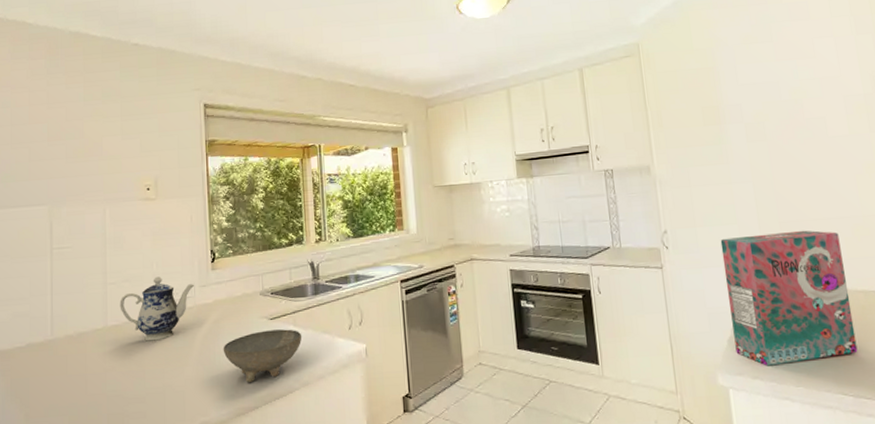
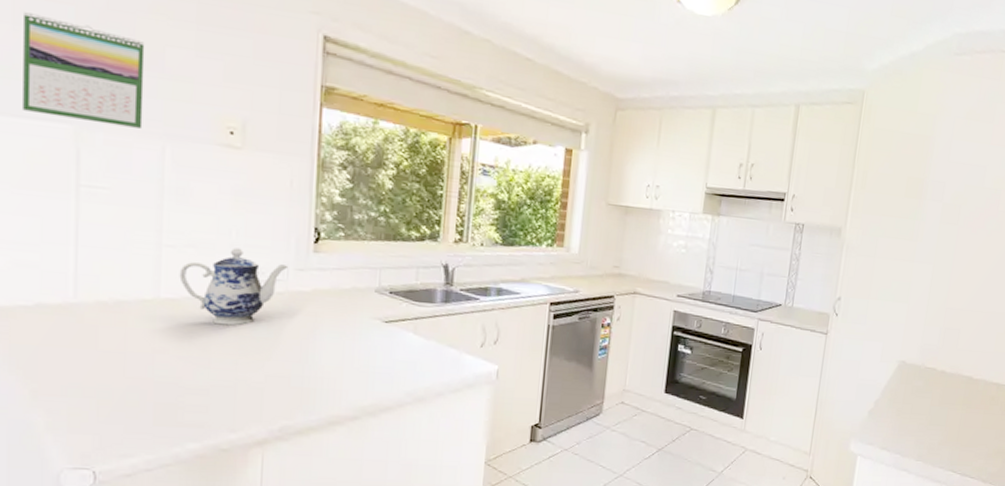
calendar: none [17,134,91,202] -> present [23,12,145,129]
bowl: present [223,329,302,382] -> none [319,333,423,389]
cereal box: present [720,230,858,366] -> none [873,315,993,440]

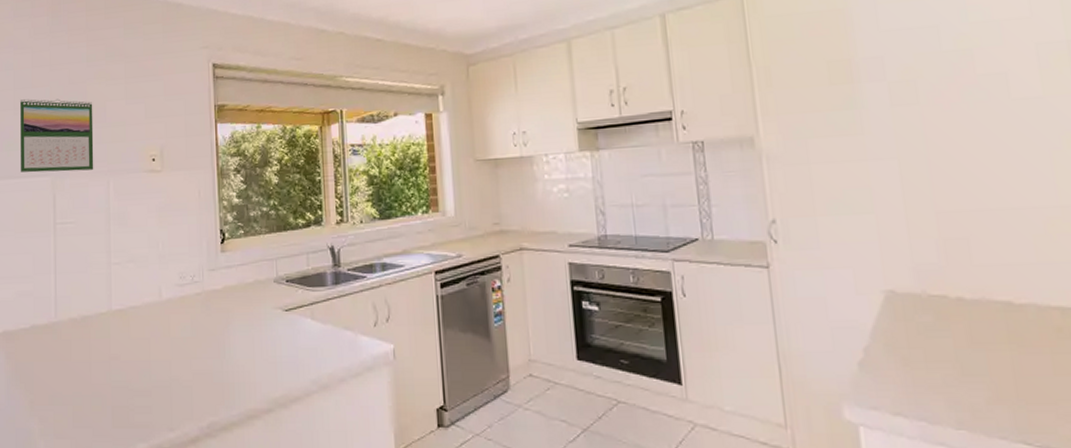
teapot: present [179,248,289,326] -> none [124,257,203,329]

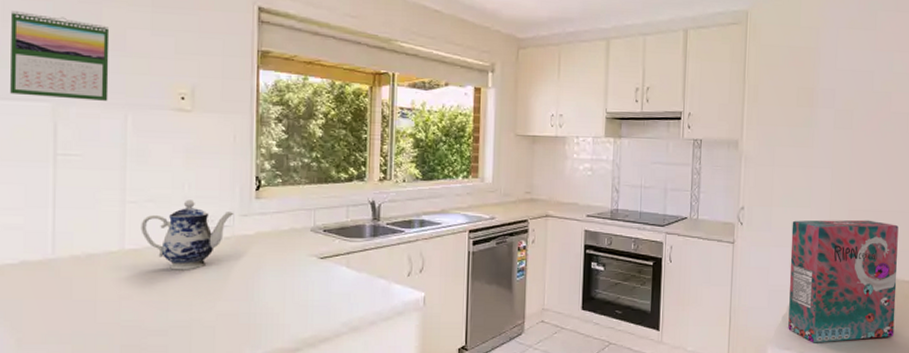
teapot: none [124,257,203,329] -> present [141,200,234,270]
cereal box: none [850,223,1049,400] -> present [788,219,899,343]

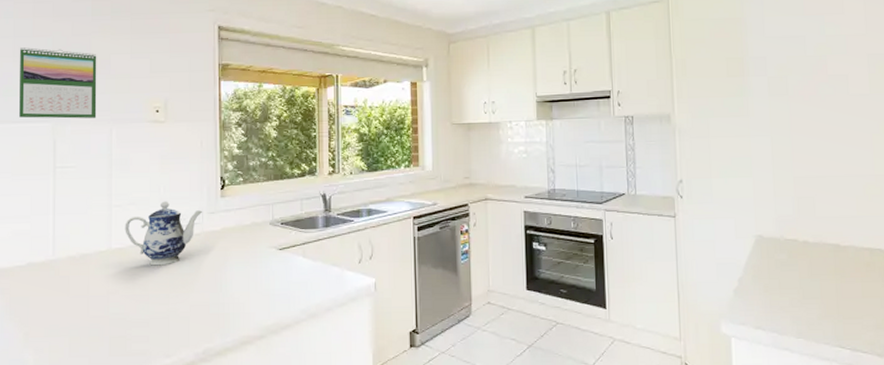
cereal box: present [788,219,899,343] -> none [734,186,859,317]

